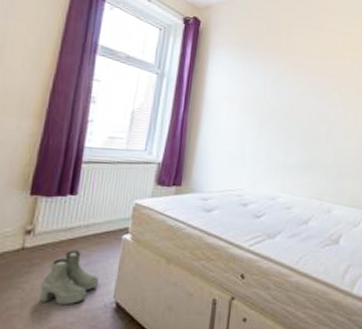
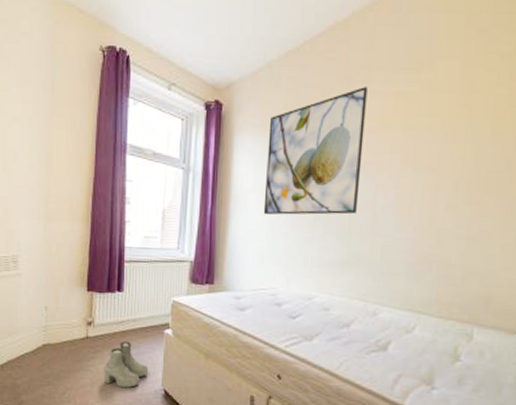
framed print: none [234,24,324,125] -> present [263,87,368,215]

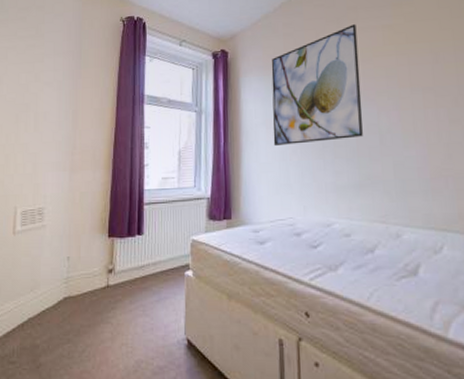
boots: present [103,341,149,388] -> none [124,287,171,341]

